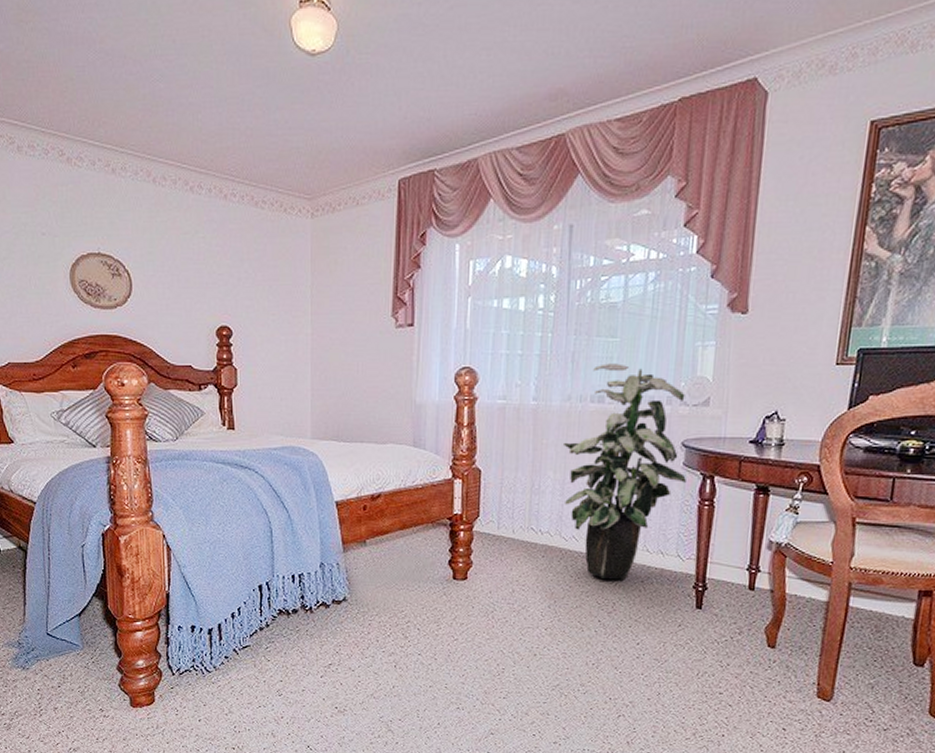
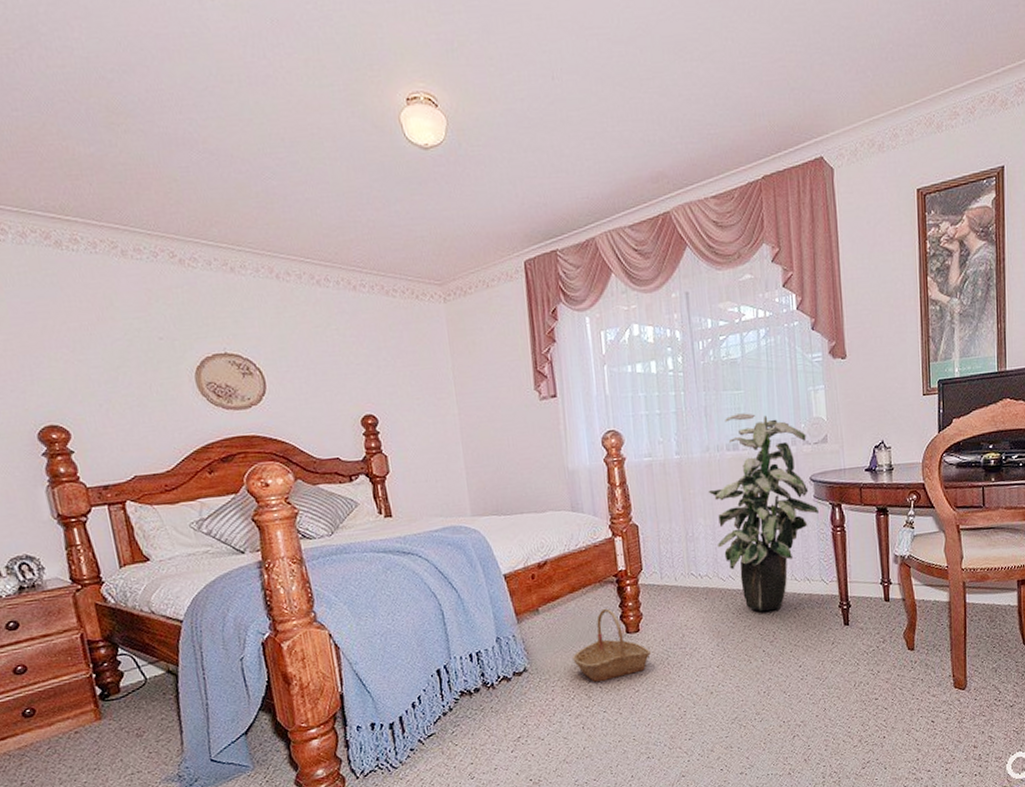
basket: none [394,550,476,624] -> present [573,608,651,683]

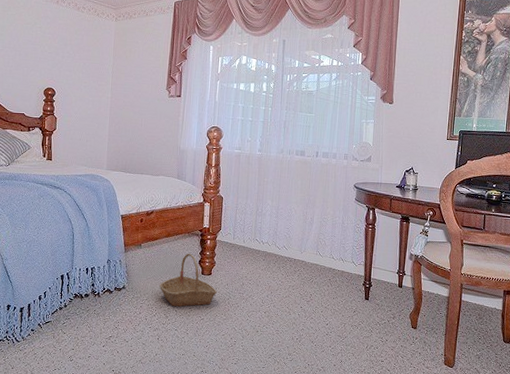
indoor plant: present [708,413,820,612] -> none [277,130,358,278]

